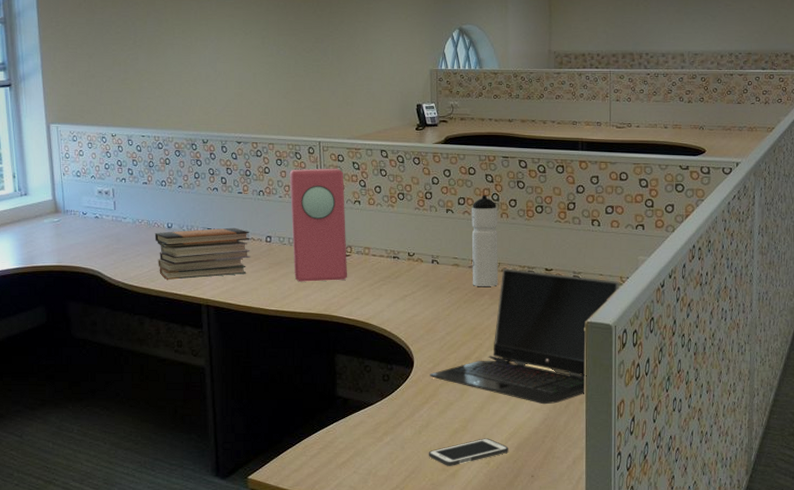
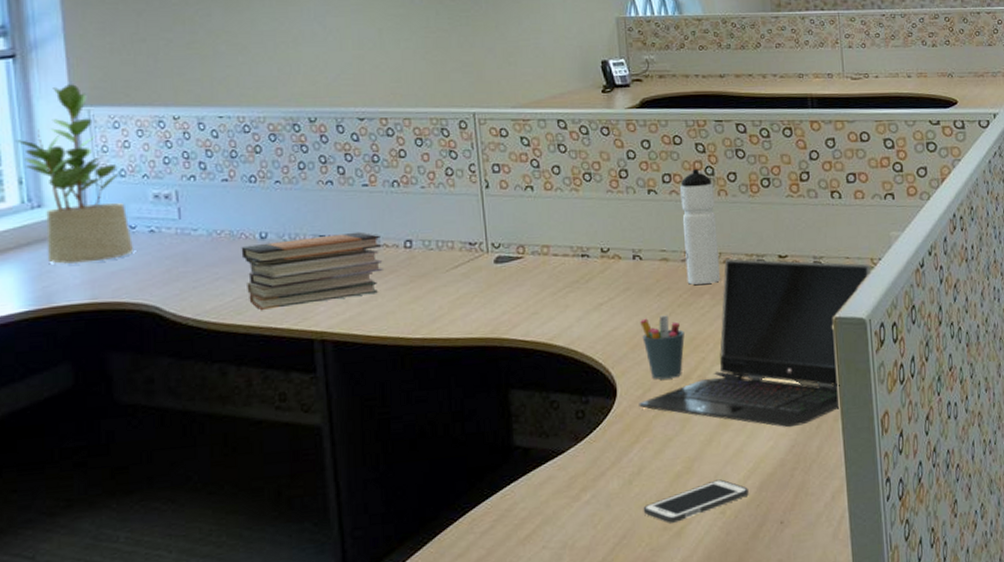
potted plant: none [11,107,85,237] -> present [15,84,135,264]
speaker: present [289,168,347,282] -> none [434,145,520,298]
pen holder: none [434,308,467,357] -> present [640,315,685,380]

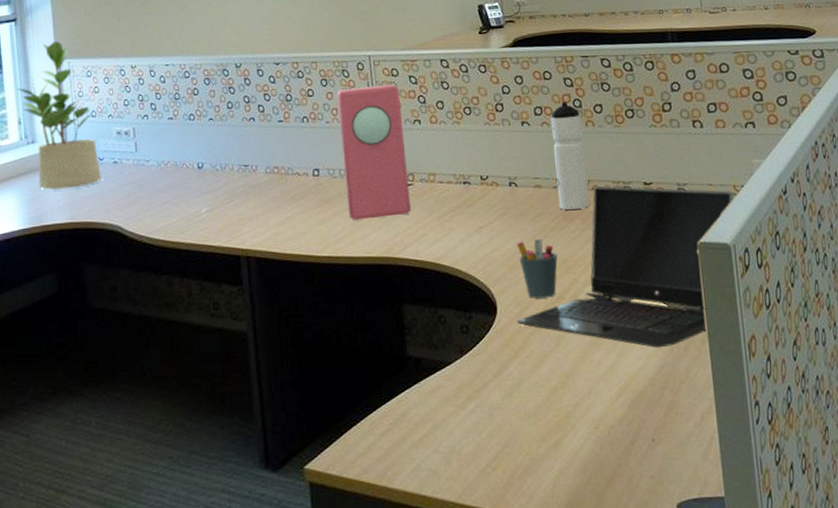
book stack: present [241,232,383,310] -> none [183,162,296,230]
speaker: none [434,145,520,298] -> present [336,84,410,220]
cell phone: present [643,479,749,523] -> none [522,395,621,435]

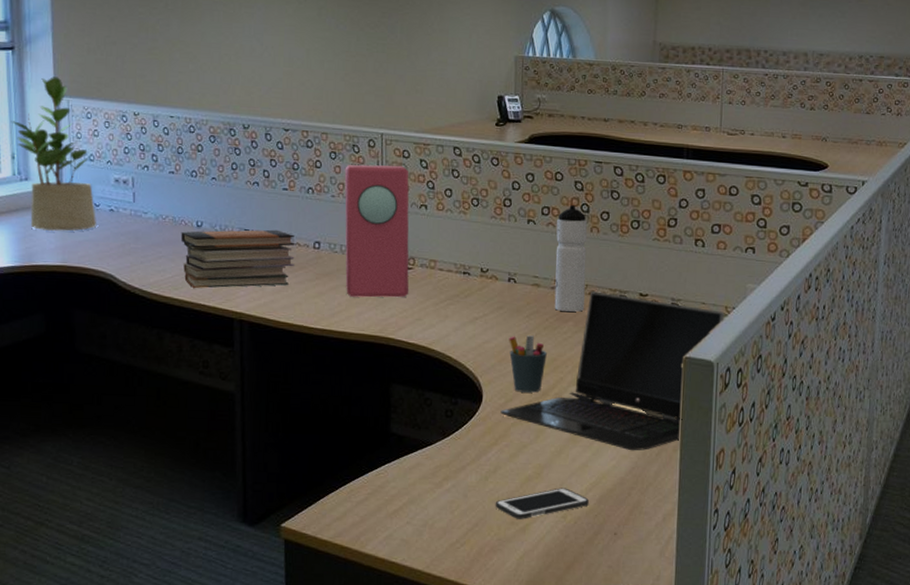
book stack: none [183,162,296,230] -> present [180,229,295,288]
cell phone: none [522,395,621,435] -> present [495,488,589,519]

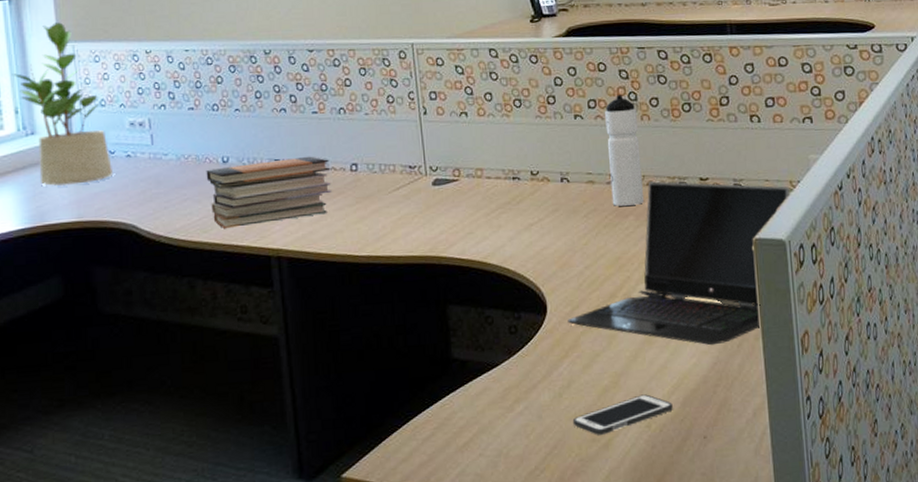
speaker: present [344,164,409,298] -> none [376,74,456,218]
pen holder: present [509,335,547,393] -> none [568,235,611,298]

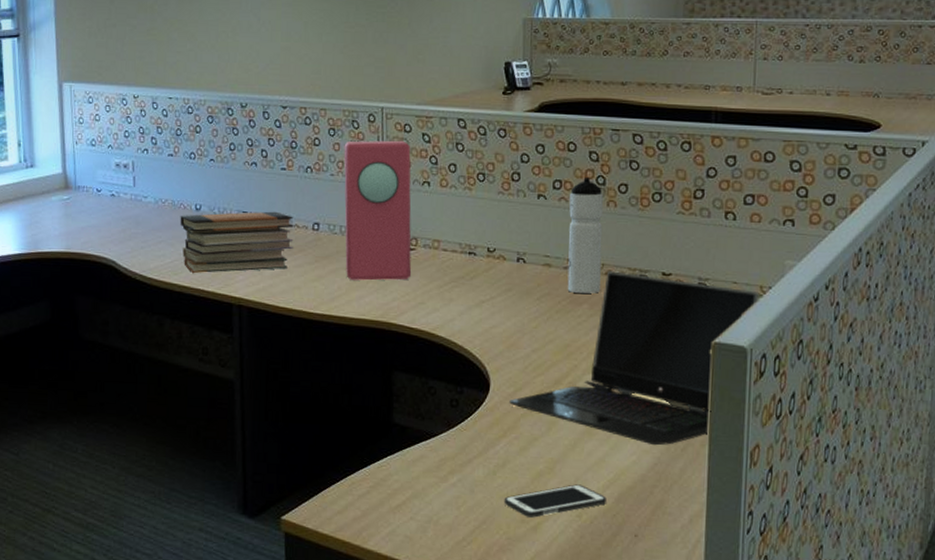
potted plant: present [12,22,114,186] -> none [17,62,99,218]
speaker: none [376,74,456,218] -> present [344,140,412,281]

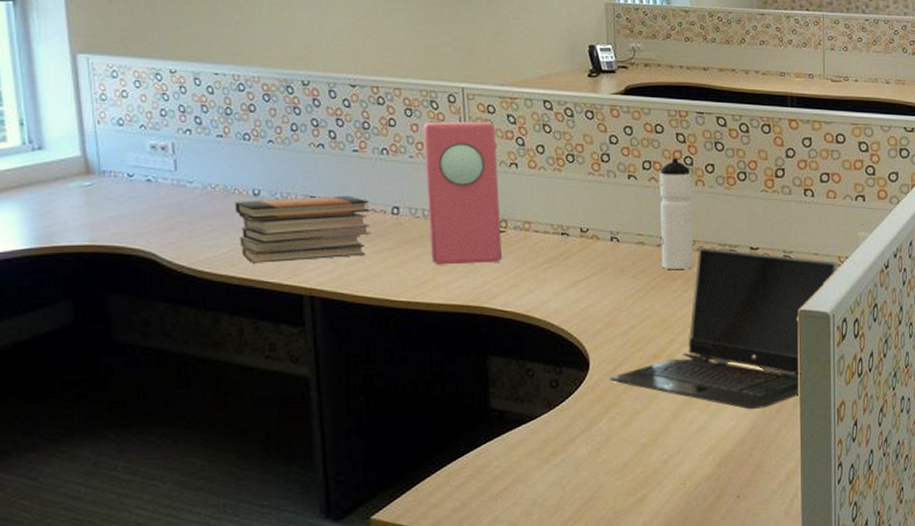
cell phone: present [504,484,606,518] -> none [609,453,709,490]

